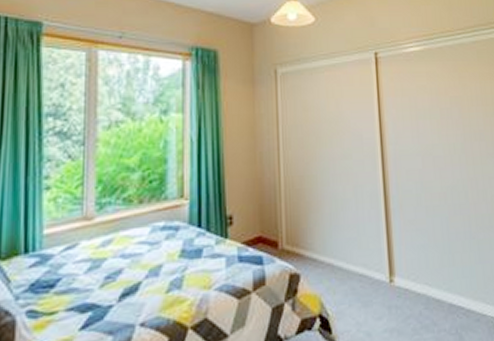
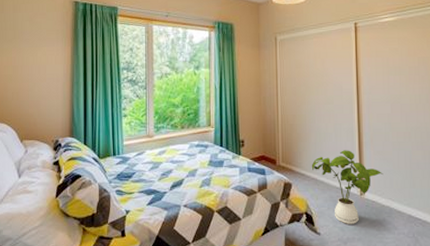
house plant: none [325,221,417,326] -> present [311,150,384,224]

